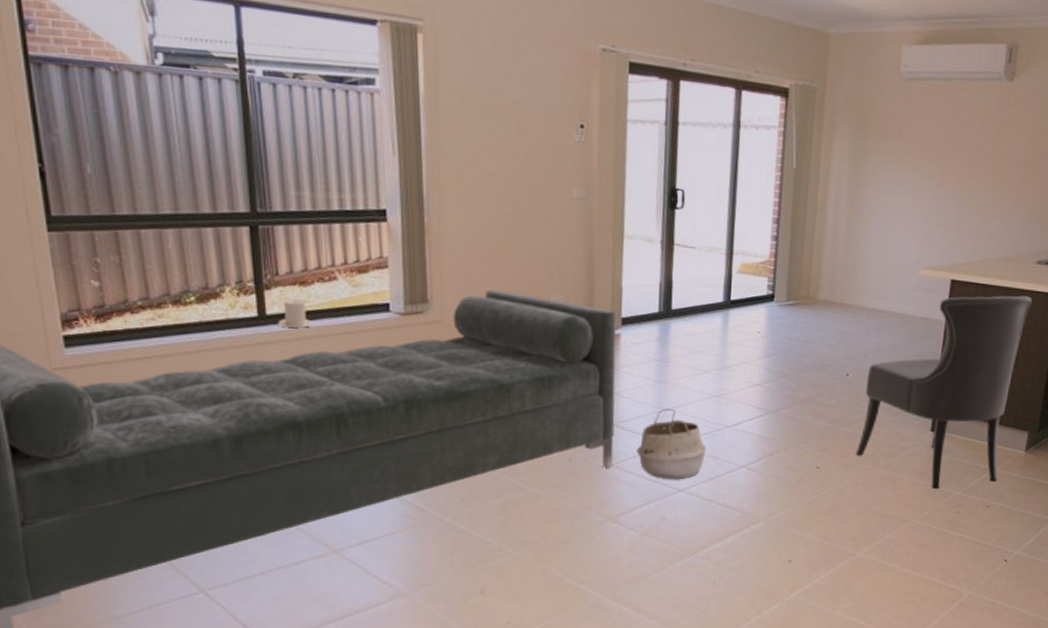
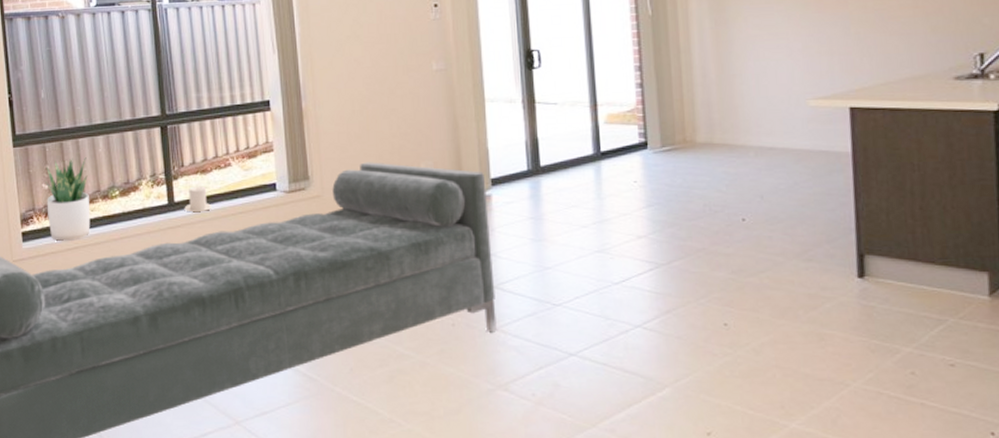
planter: none [95,252,157,351] -> present [45,157,91,242]
woven basket: present [637,408,706,480] -> none [520,267,595,343]
dining chair: present [855,295,1032,489] -> none [767,116,959,345]

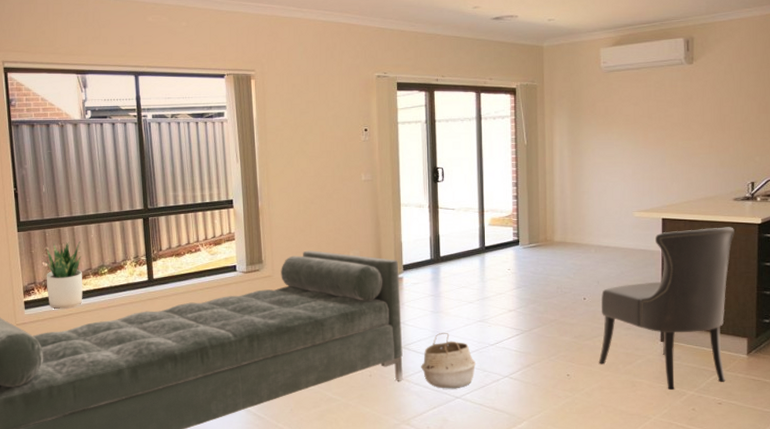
candle: present [184,186,212,213] -> none [161,266,184,287]
woven basket: none [520,267,595,343] -> present [421,332,476,389]
dining chair: none [767,116,959,345] -> present [598,227,734,390]

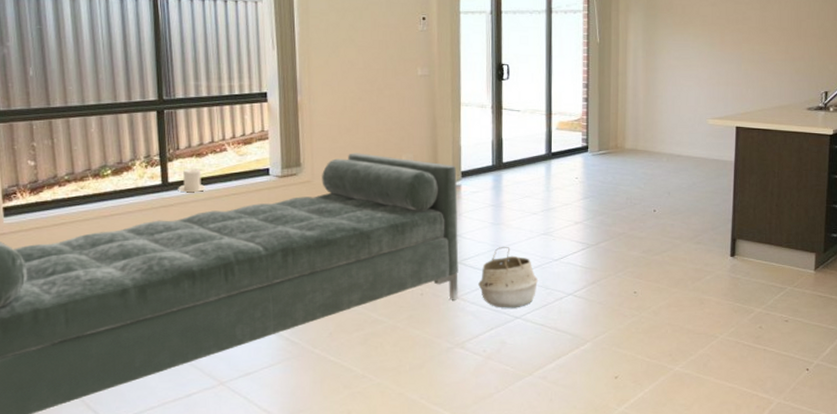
planter: present [45,241,83,310] -> none [31,136,80,218]
candle: none [161,266,184,287] -> present [178,168,206,193]
dining chair: present [598,227,734,390] -> none [667,137,807,307]

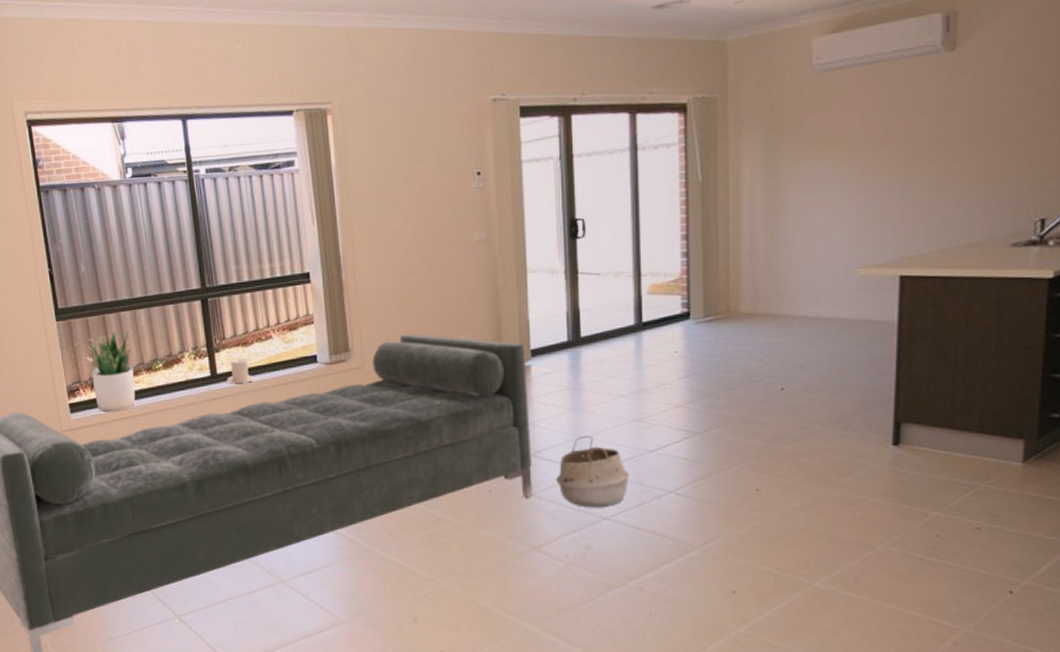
planter: none [31,136,80,218] -> present [90,331,136,413]

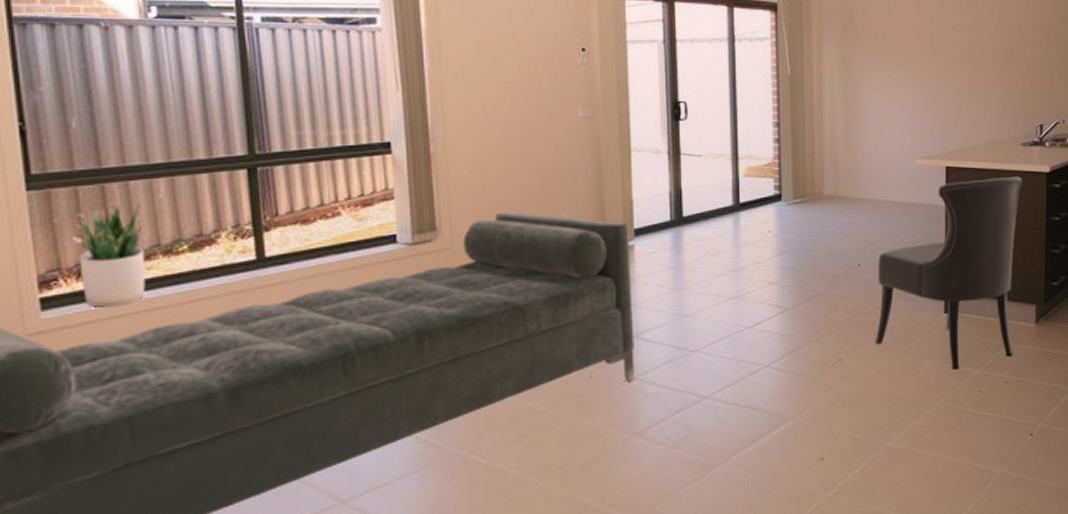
candle: present [226,358,254,384] -> none [278,238,315,269]
woven basket: present [556,435,629,508] -> none [658,314,728,387]
dining chair: none [801,284,1011,510] -> present [875,176,1022,369]

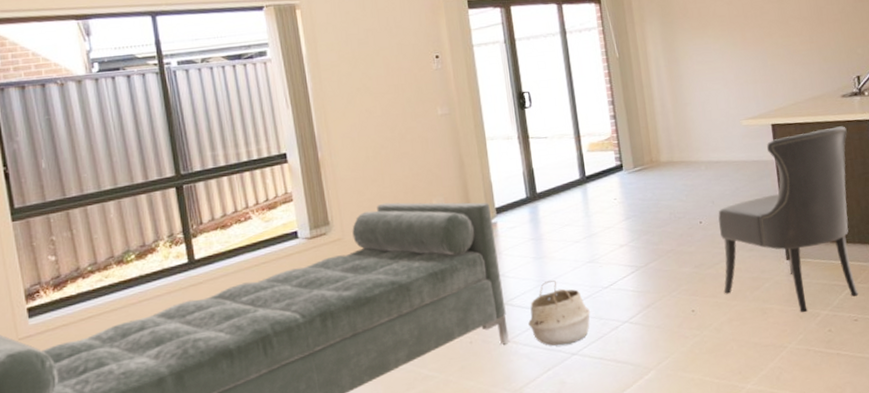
planter: present [77,204,146,309] -> none [52,224,105,313]
woven basket: none [658,314,728,387] -> present [528,280,590,346]

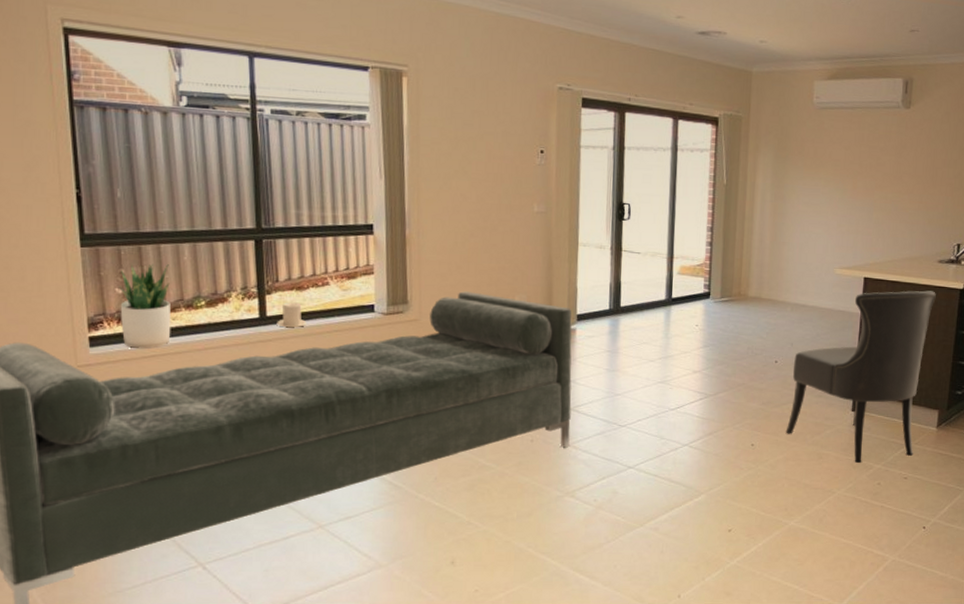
planter: none [52,224,105,313] -> present [119,263,172,350]
candle: none [205,241,234,268] -> present [277,302,307,328]
woven basket: present [528,280,590,346] -> none [591,393,653,458]

